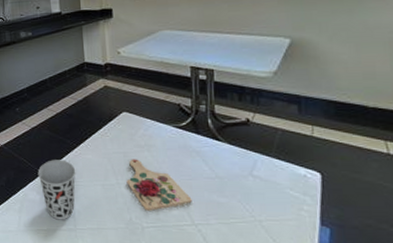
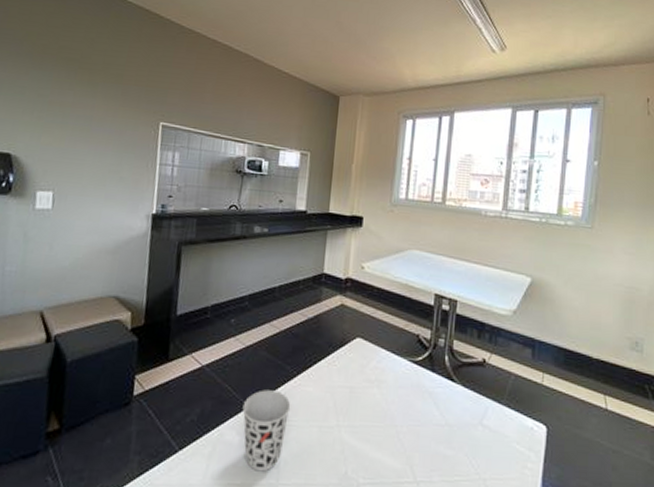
cutting board: present [126,159,192,211] -> none [348,396,417,463]

